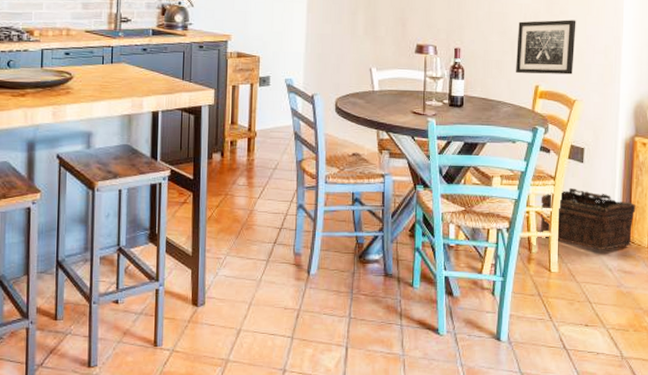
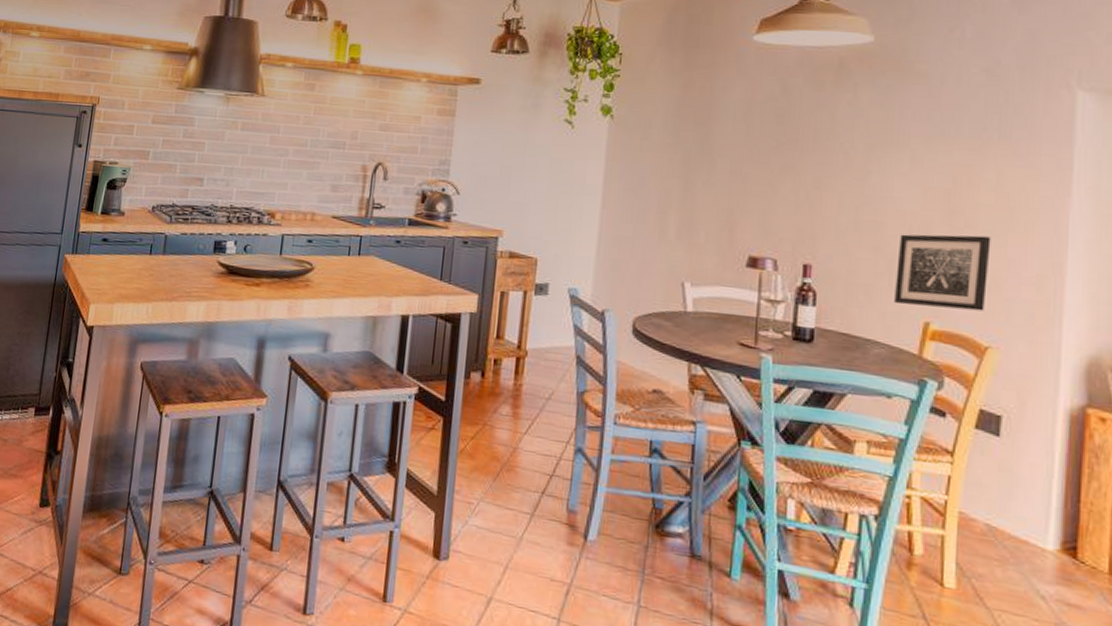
basket: present [540,188,636,250] -> none [927,470,1088,568]

